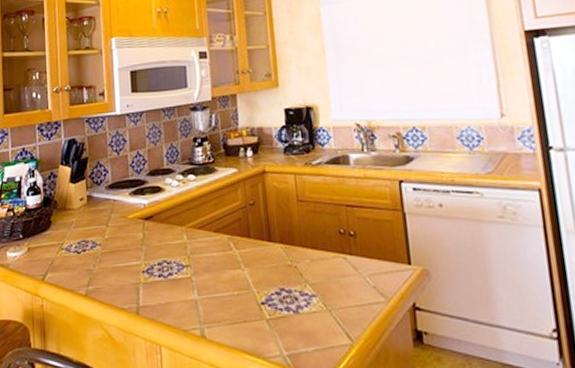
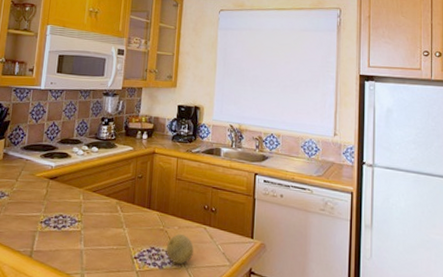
fruit: none [299,268,335,307] -> present [166,233,194,265]

